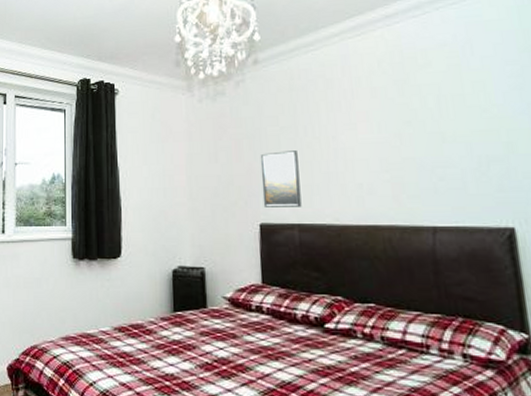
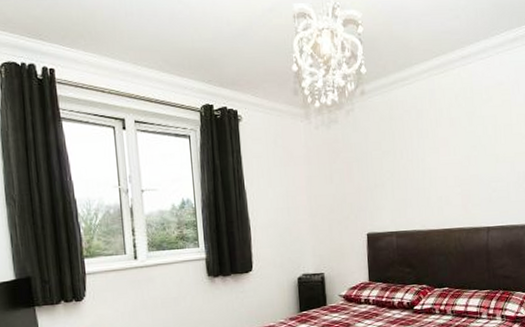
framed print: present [260,150,302,207] -> none [366,171,398,220]

